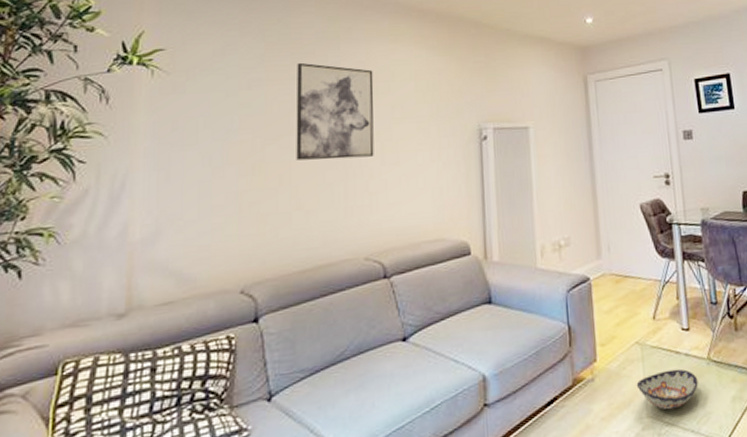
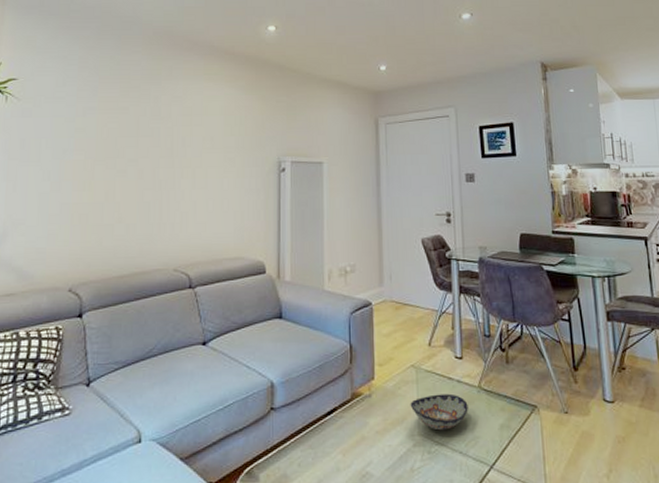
wall art: present [296,62,374,161] -> none [120,95,189,181]

